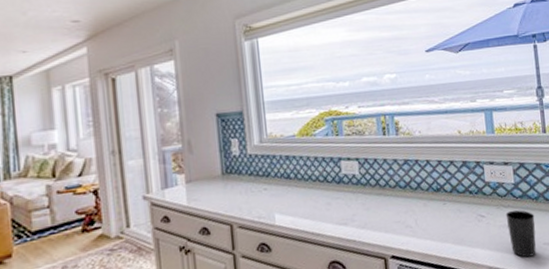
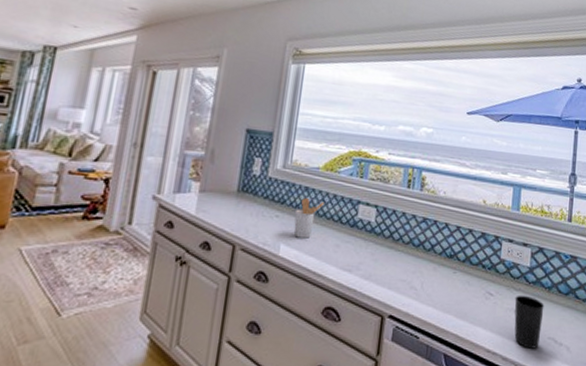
utensil holder: none [282,165,307,205] -> present [293,197,324,239]

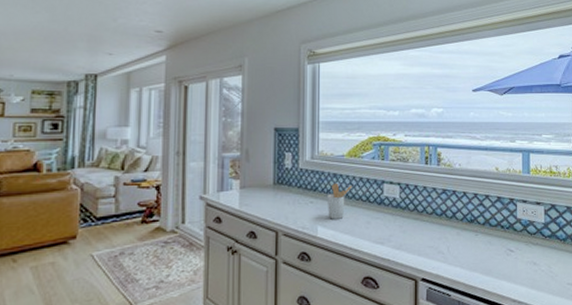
cup: present [514,295,544,349] -> none [533,248,561,295]

